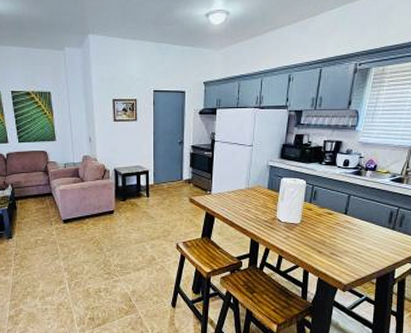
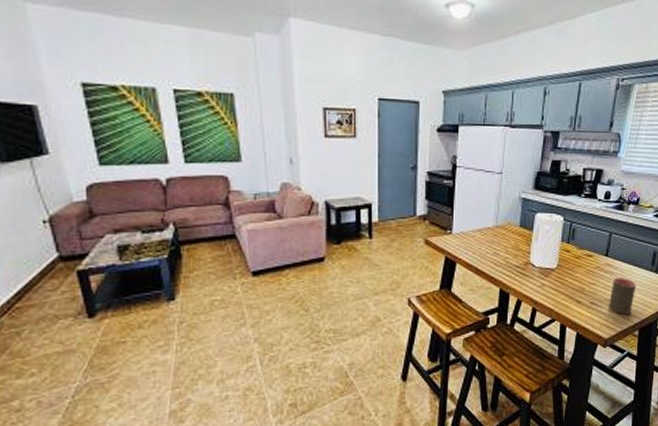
cup: none [348,232,374,265] -> present [609,277,637,315]

